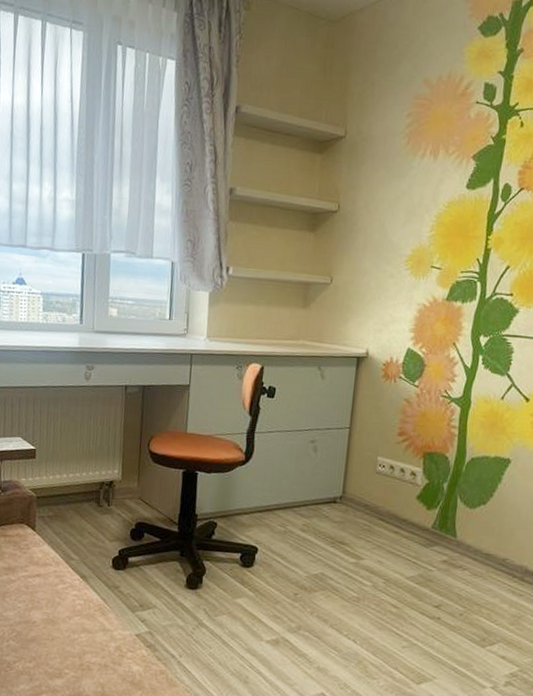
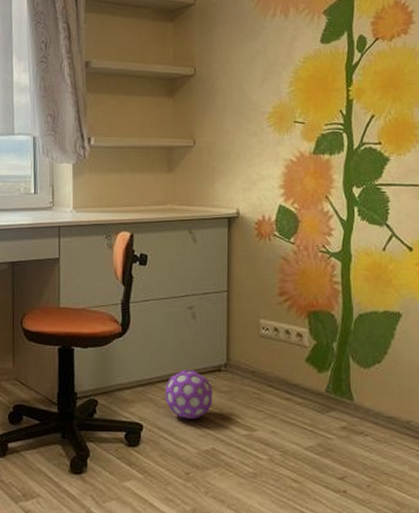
decorative ball: none [281,499,327,546] -> present [165,369,212,420]

